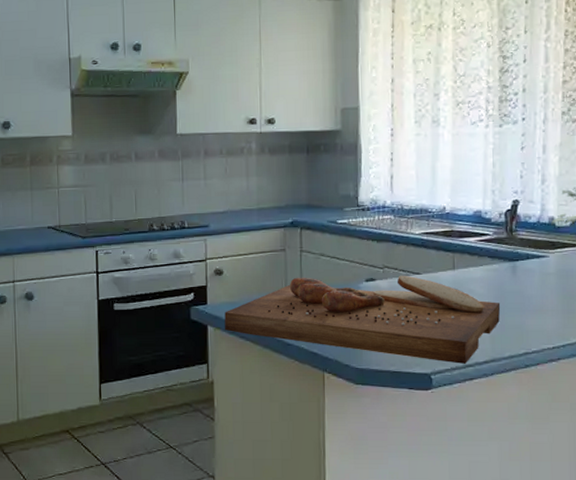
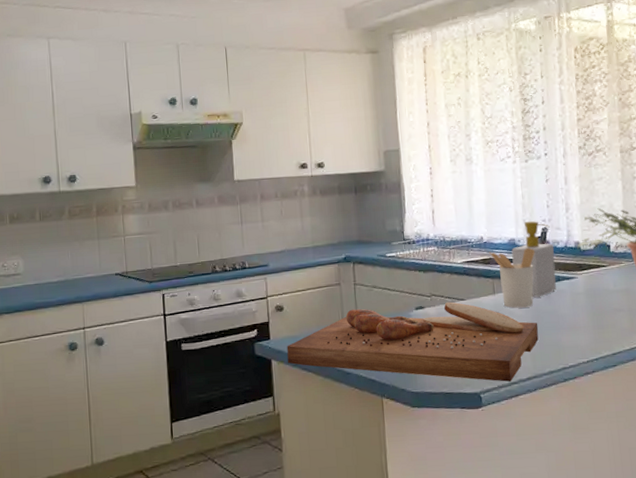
utensil holder: none [451,221,503,286] -> present [489,247,535,308]
soap bottle: none [476,192,525,276] -> present [511,221,556,298]

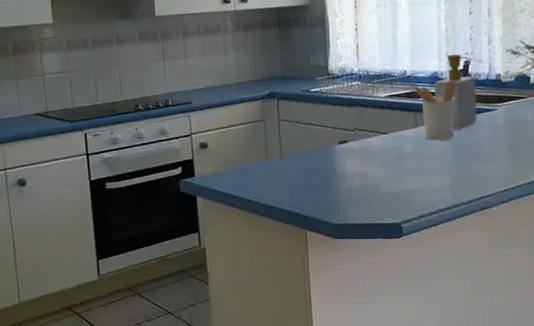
cutting board: present [287,302,539,382] -> none [211,135,458,212]

